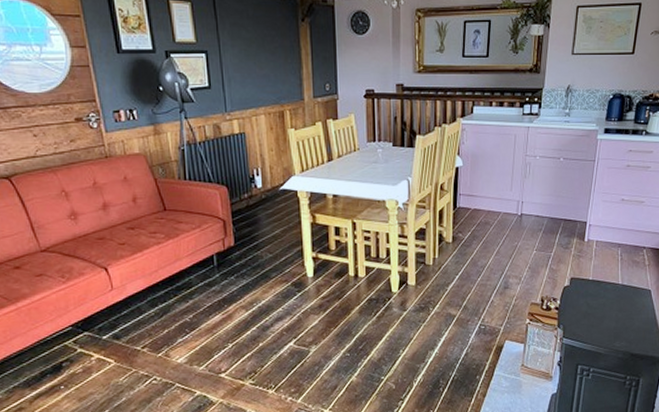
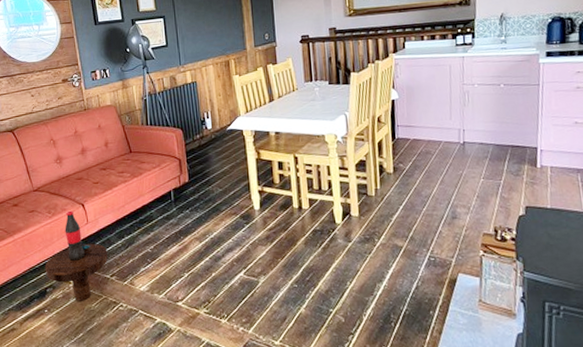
pedestal table: none [59,275,139,376] -> present [45,210,109,301]

